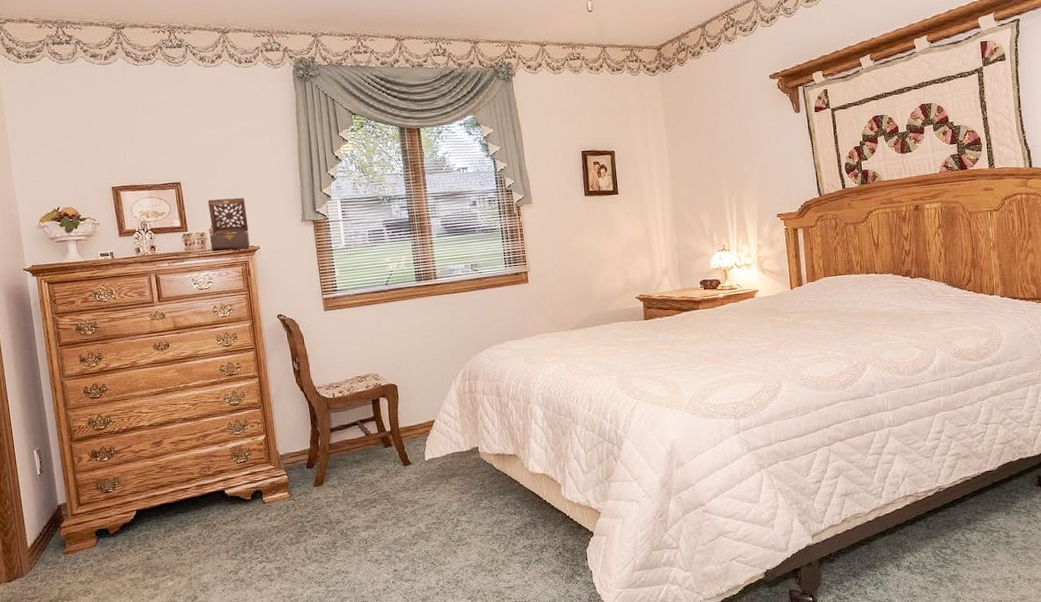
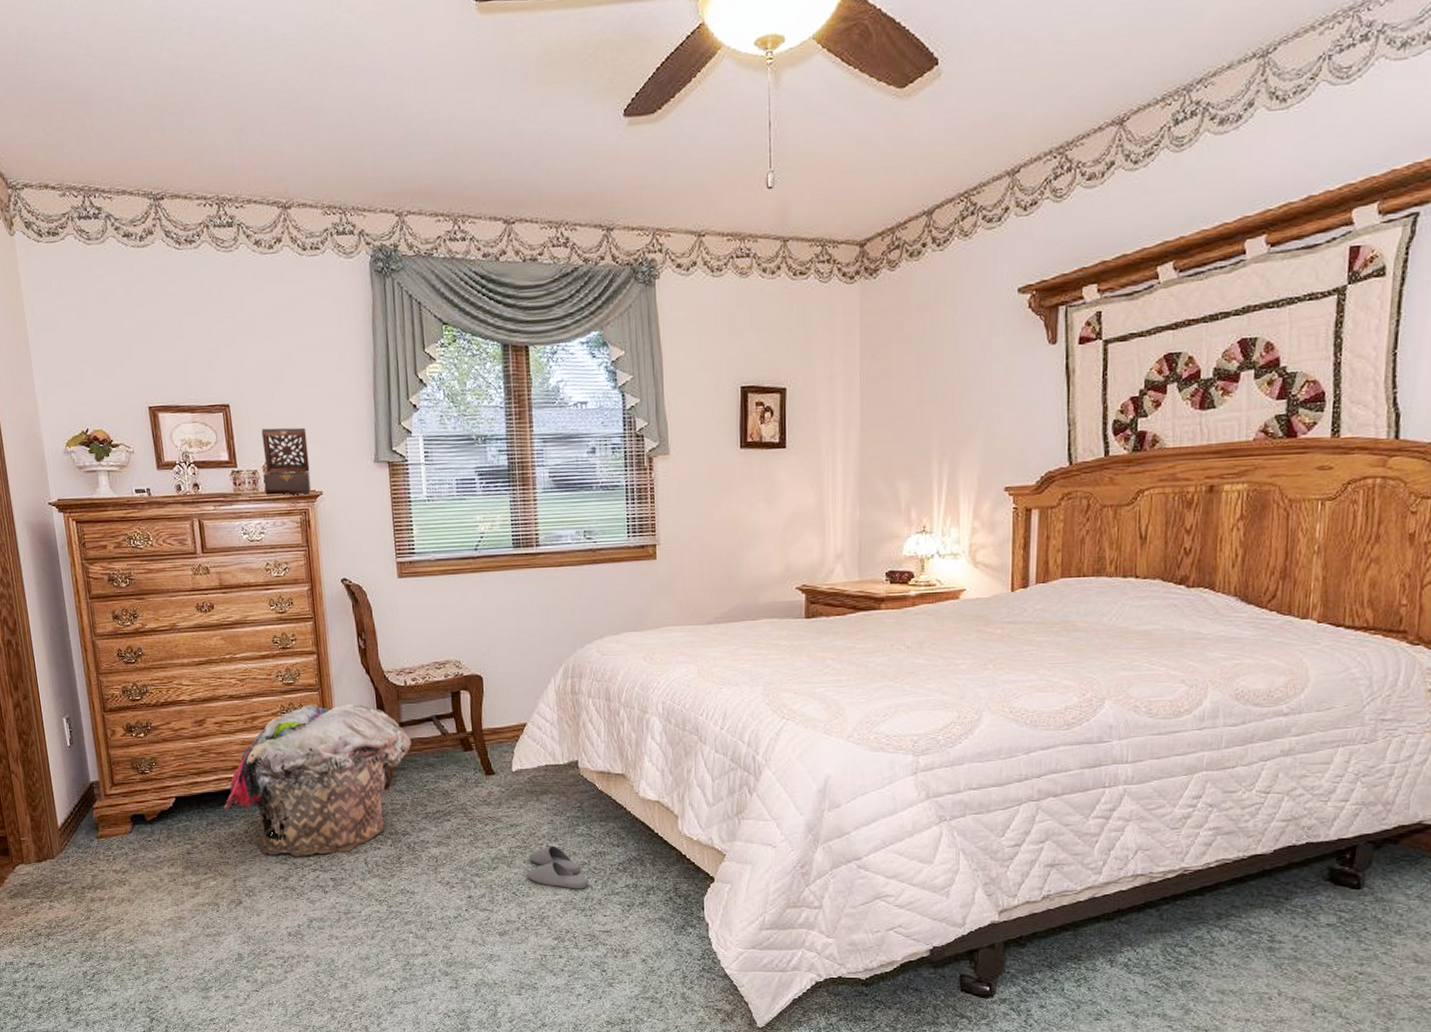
laundry basket: none [179,416,341,553] -> present [223,704,412,856]
slippers: none [442,519,493,555] -> present [527,845,589,889]

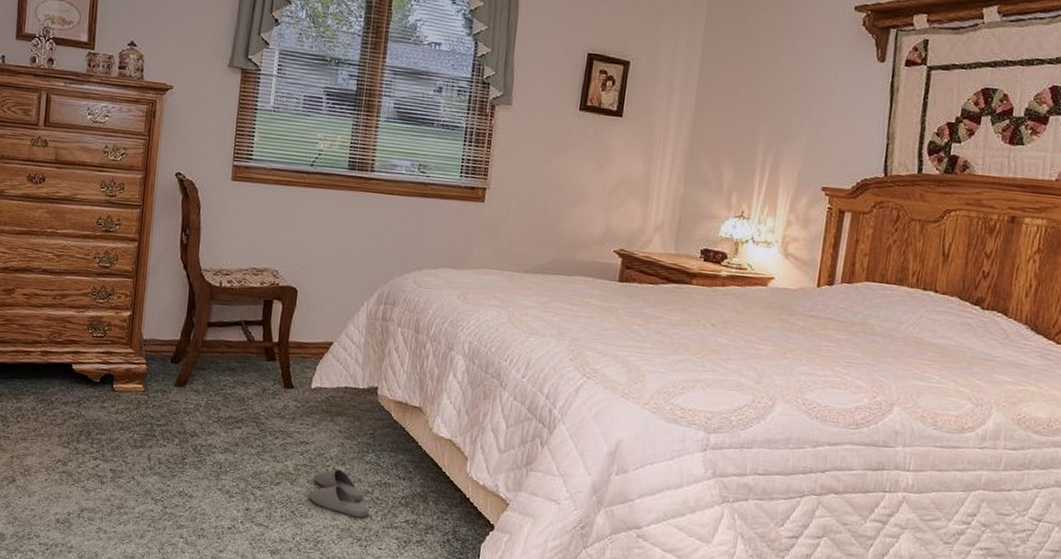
laundry basket: present [223,704,412,856] -> none [16,290,216,445]
jewelry box: present [261,427,312,496] -> none [117,17,168,87]

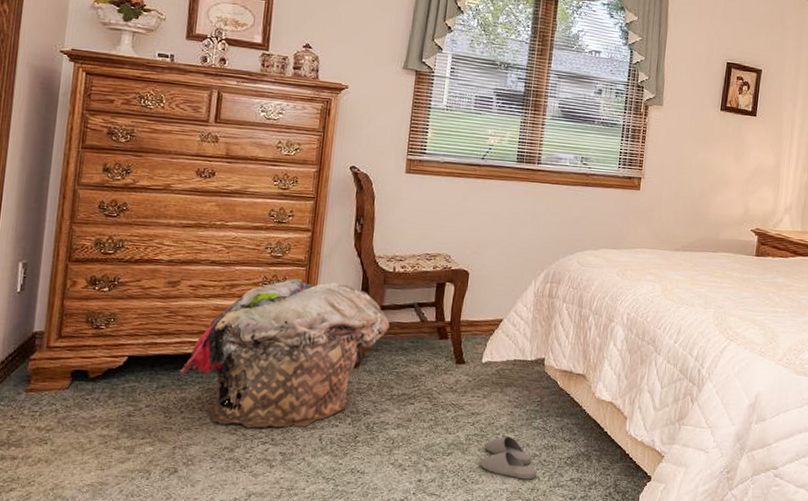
laundry basket: none [16,290,216,445] -> present [180,278,390,428]

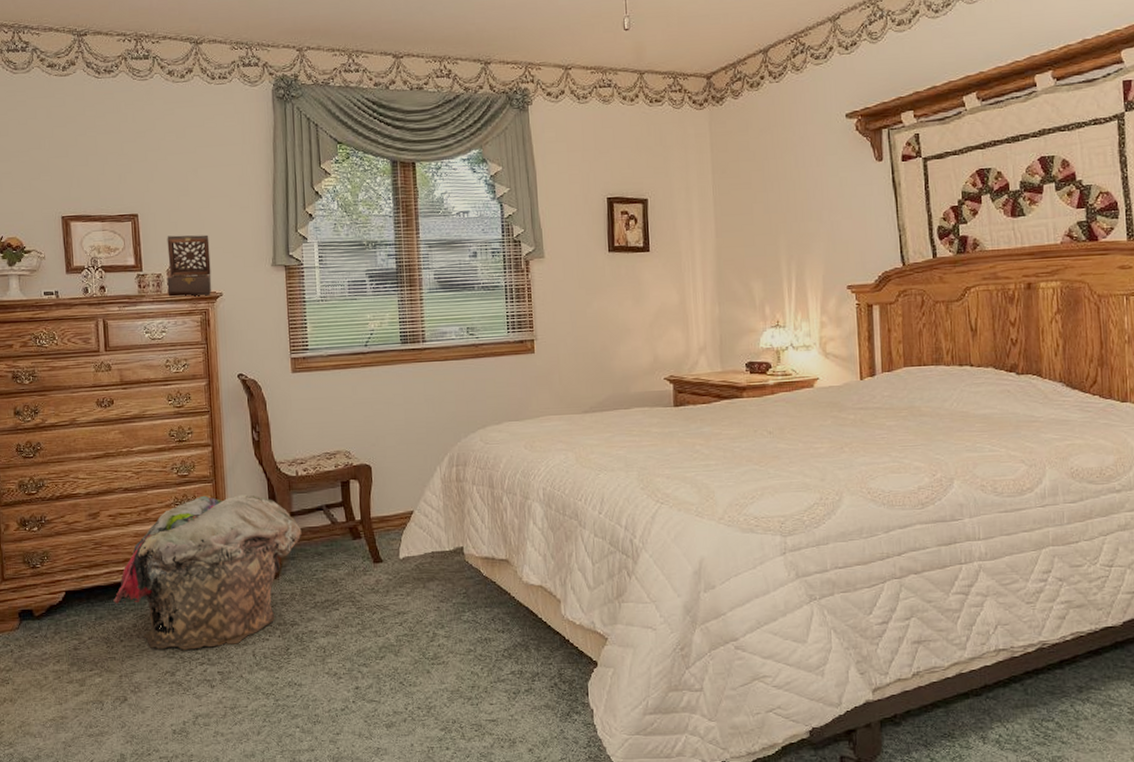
jewelry box: none [291,21,344,86] -> present [167,234,212,297]
slippers: present [479,436,537,480] -> none [414,633,475,678]

